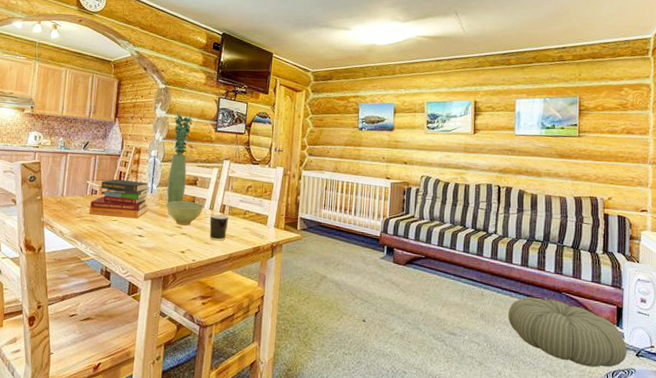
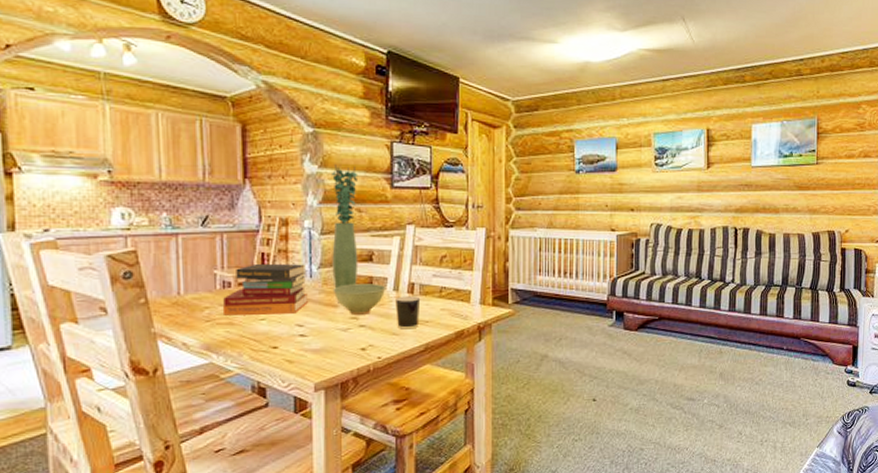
pouf: present [508,296,627,368] -> none [748,347,862,412]

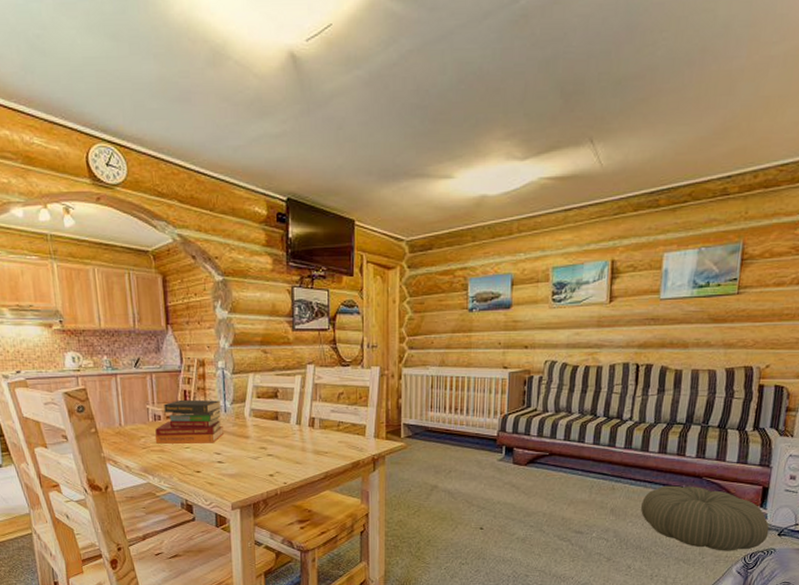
vase: present [332,164,359,304] -> none [240,310,266,435]
bowl: present [333,284,386,315] -> none [244,418,290,445]
mug: present [395,296,421,330] -> none [298,429,321,459]
pouf: none [748,347,862,412] -> present [641,485,769,551]

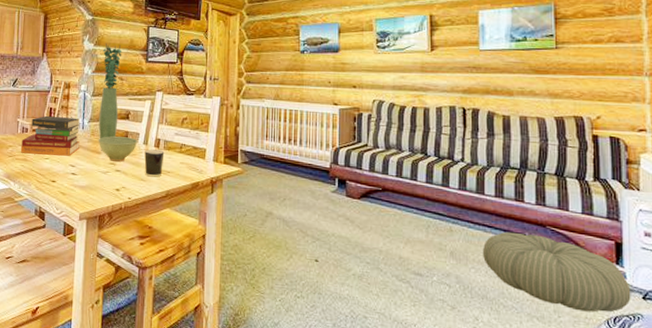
vase: none [240,310,266,435] -> present [98,43,122,151]
bowl: none [244,418,290,445] -> present [98,136,138,162]
mug: none [298,429,321,459] -> present [144,149,165,177]

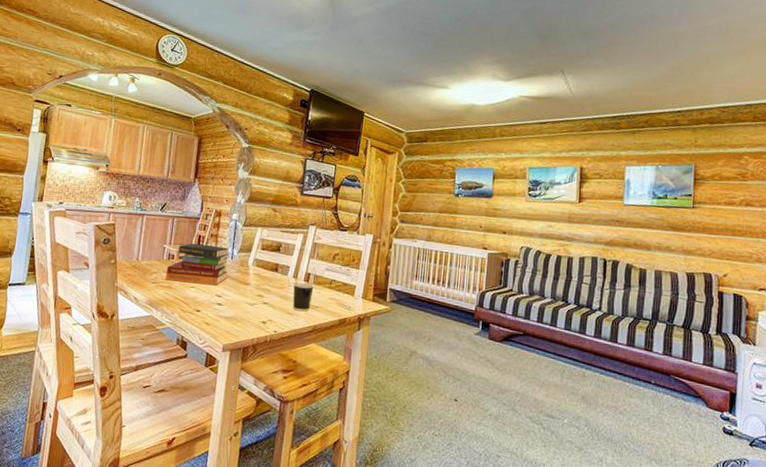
vase: present [98,43,122,151] -> none [248,173,278,282]
bowl: present [98,136,138,162] -> none [246,268,288,295]
pouf: present [483,231,631,313] -> none [611,379,740,457]

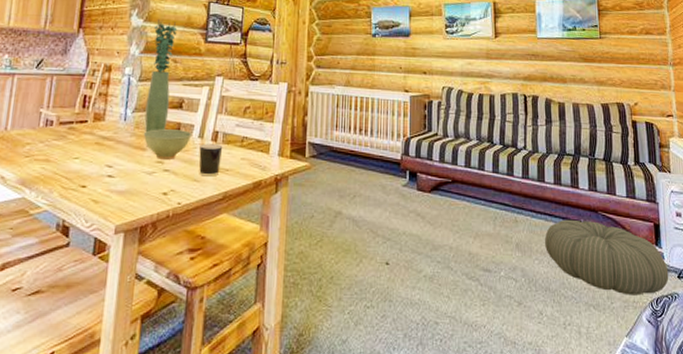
books: present [165,243,229,286] -> none [41,104,121,154]
bowl: none [246,268,288,295] -> present [143,129,192,160]
vase: none [248,173,278,282] -> present [144,19,178,147]
pouf: none [611,379,740,457] -> present [545,219,669,296]

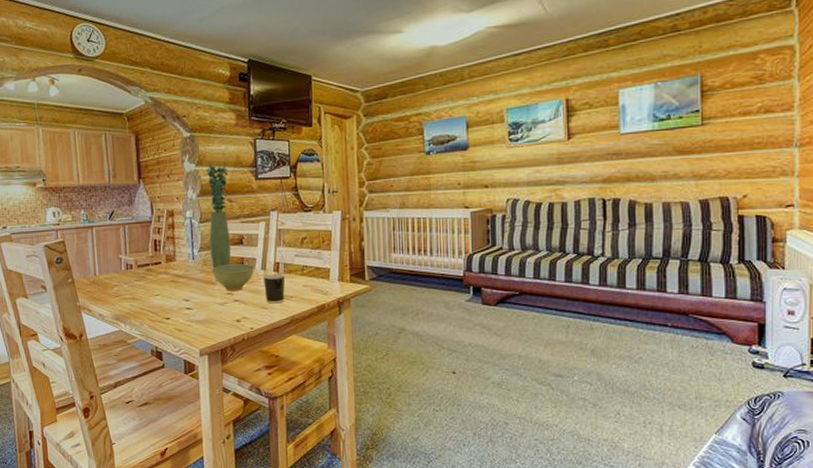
pouf: present [545,219,669,296] -> none [625,323,772,395]

